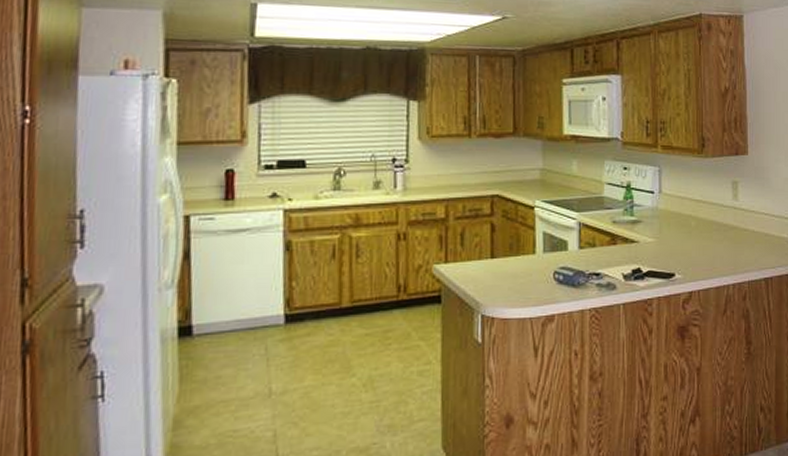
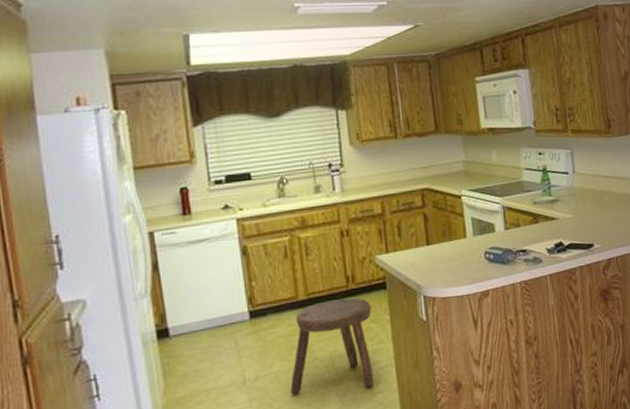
stool: none [320,310,422,415] -> present [290,298,374,395]

